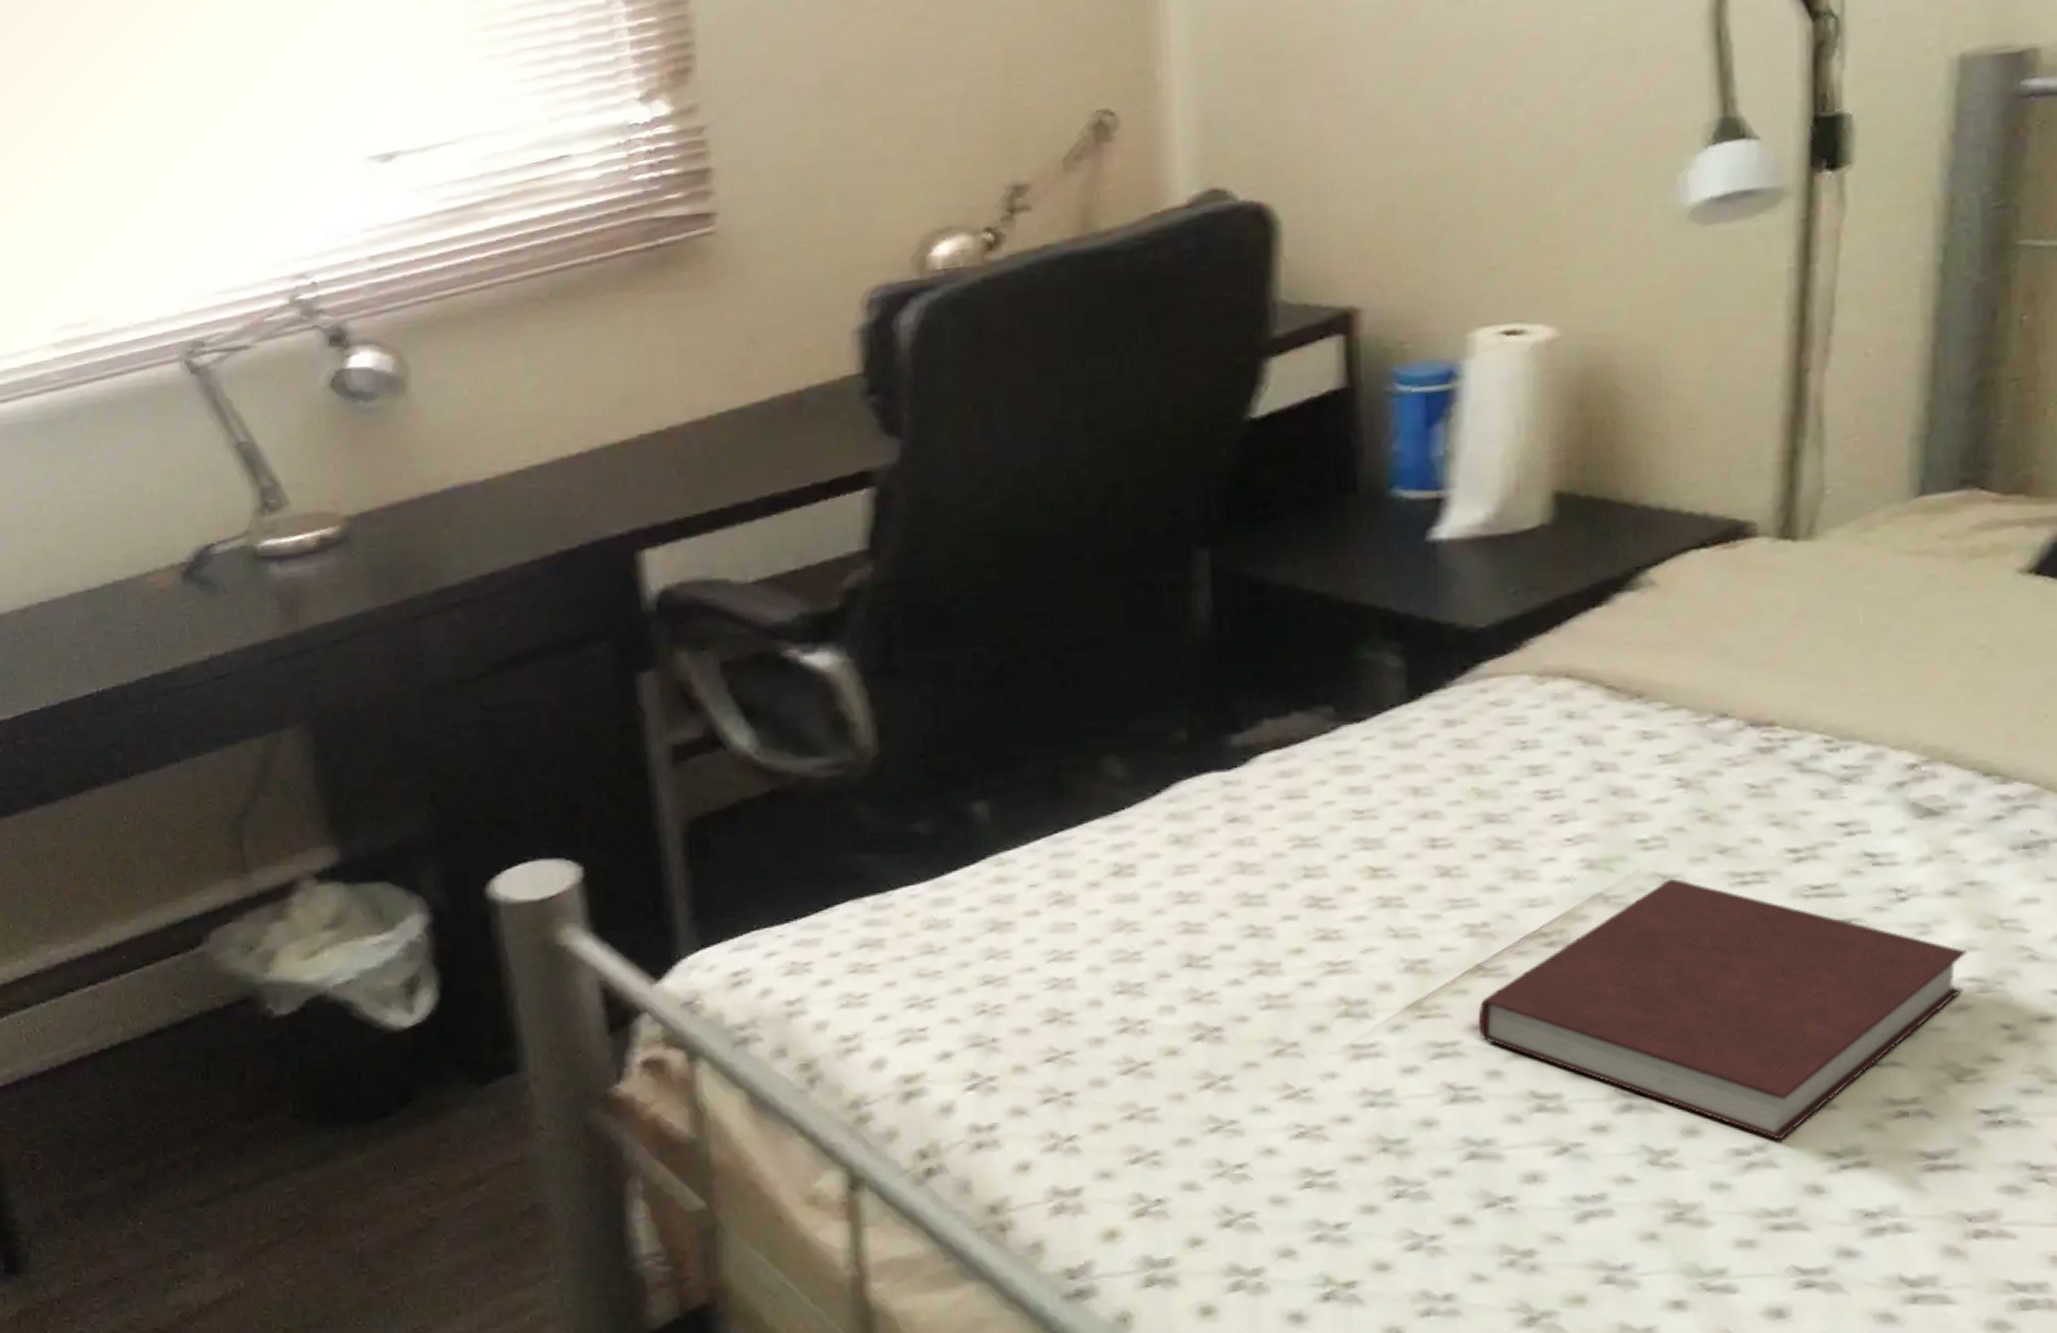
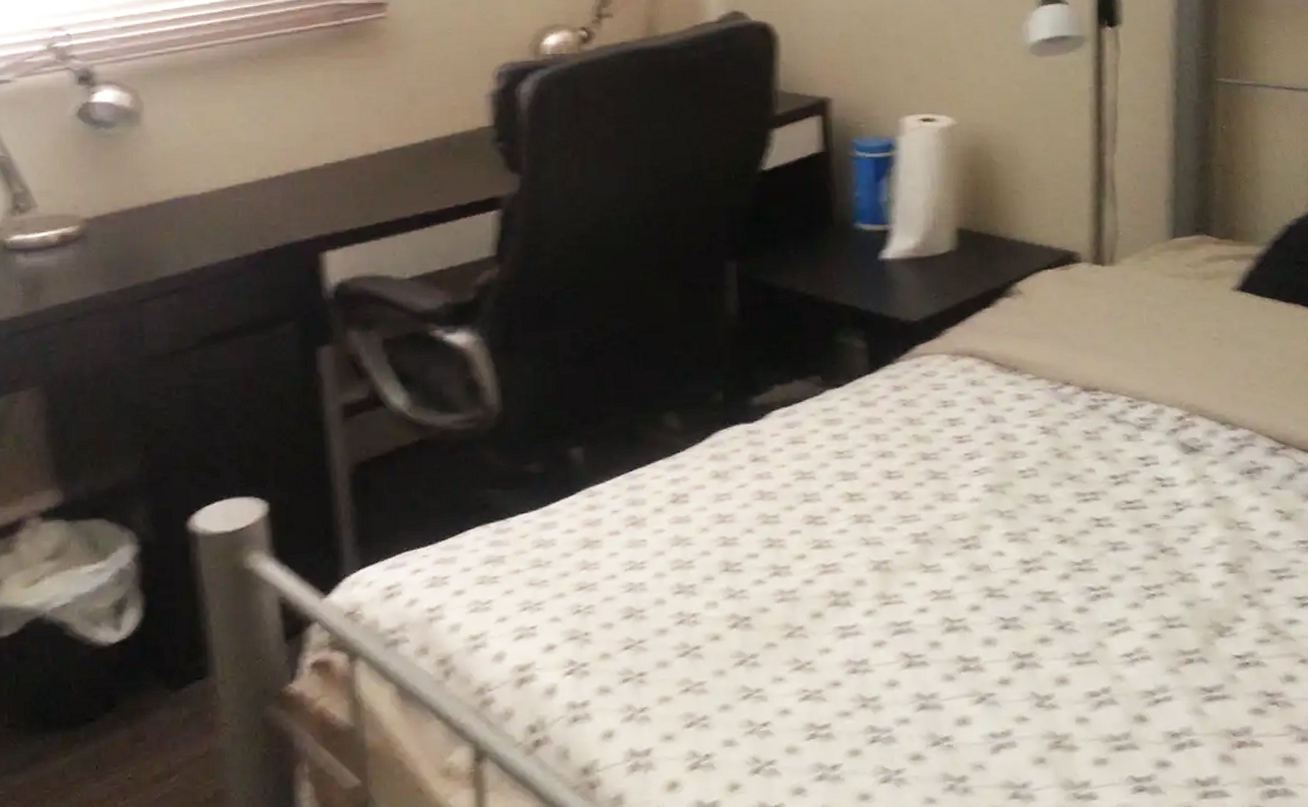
notebook: present [1478,878,1968,1141] -> none [922,497,1221,685]

